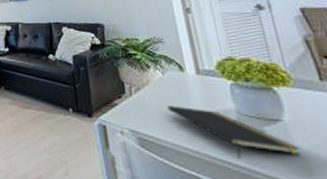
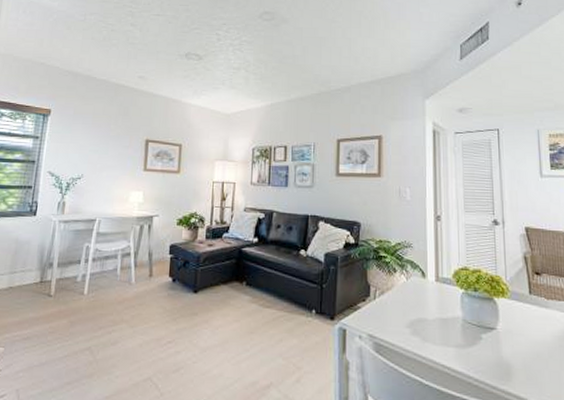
notepad: present [167,106,301,159] -> none [405,311,506,364]

